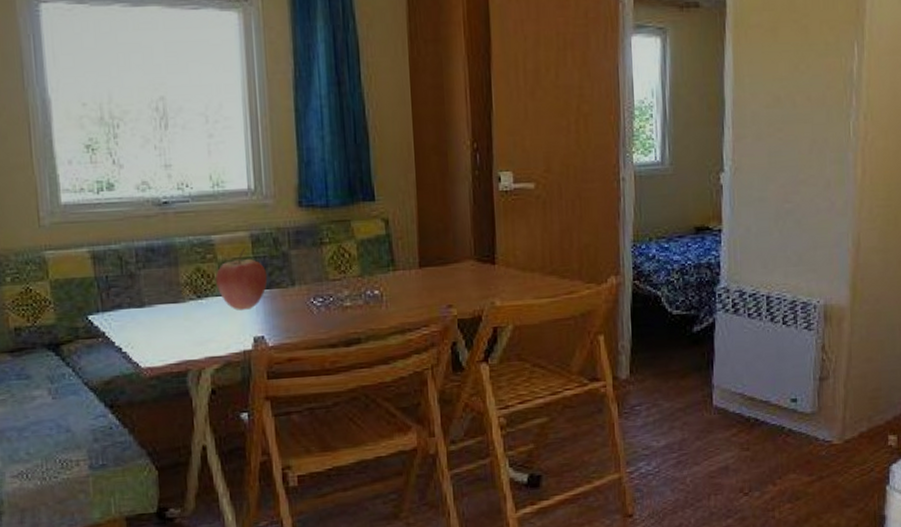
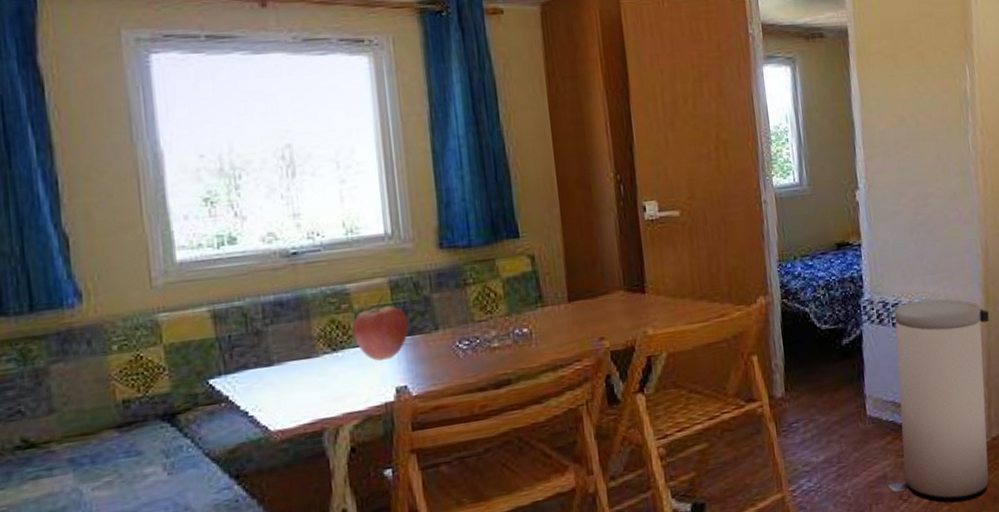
pedal bin: none [728,292,854,502] -> present [887,299,989,503]

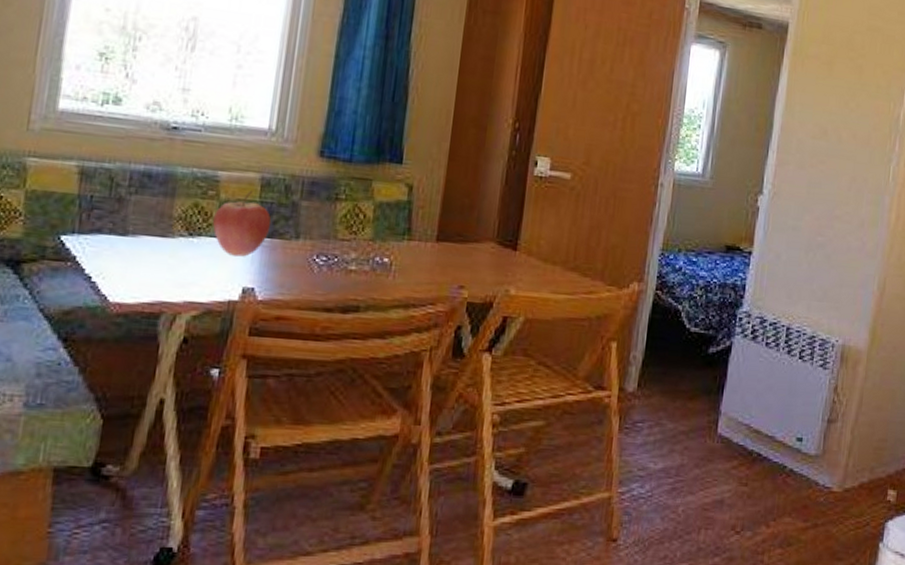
pedal bin: present [887,299,989,503] -> none [722,324,871,550]

